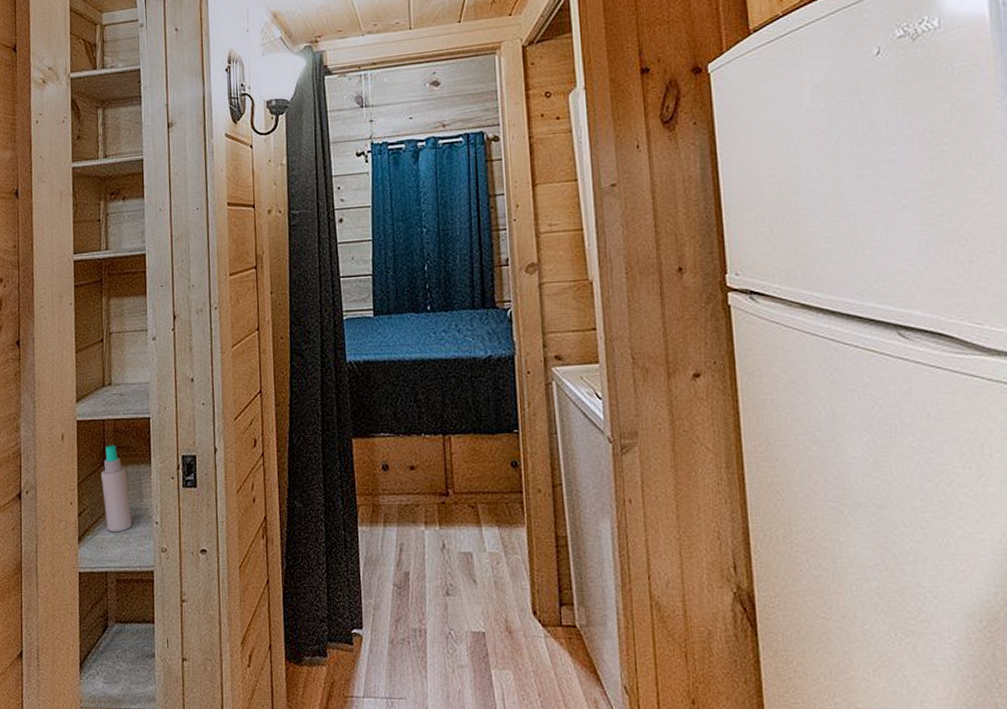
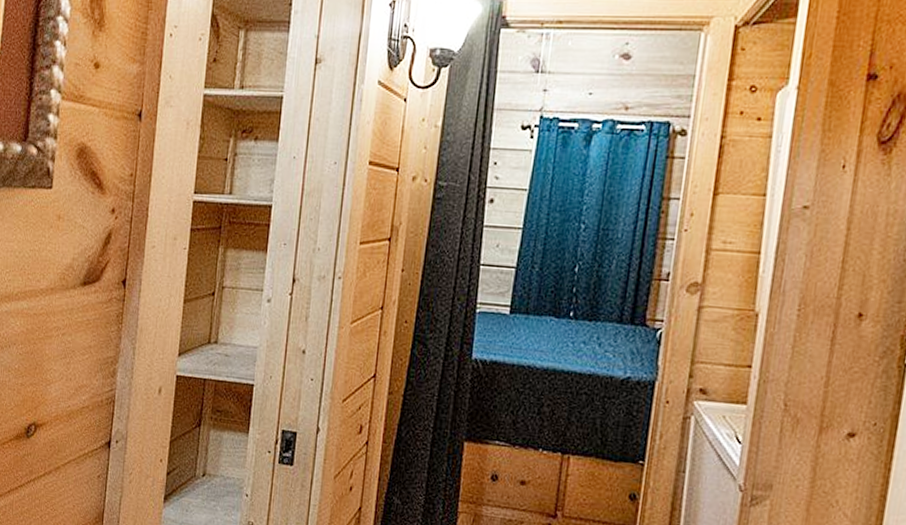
spray bottle: present [100,444,132,532] -> none [194,406,222,498]

